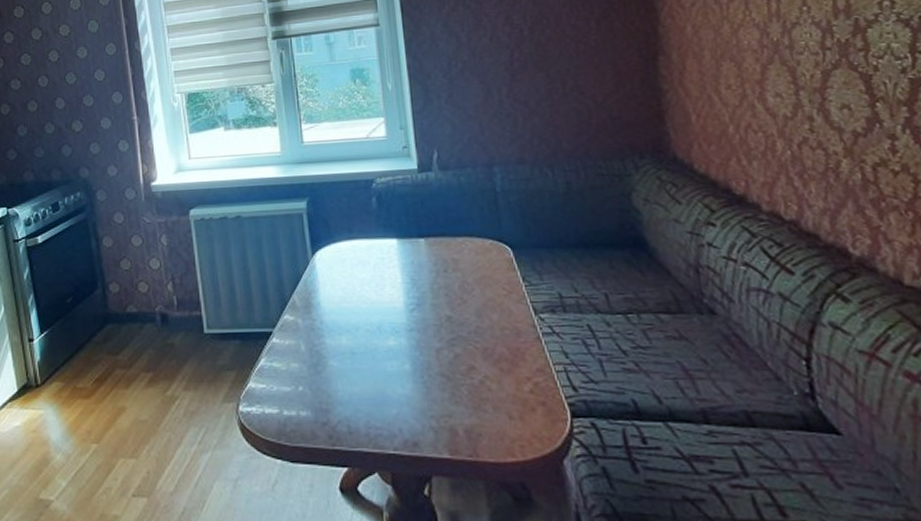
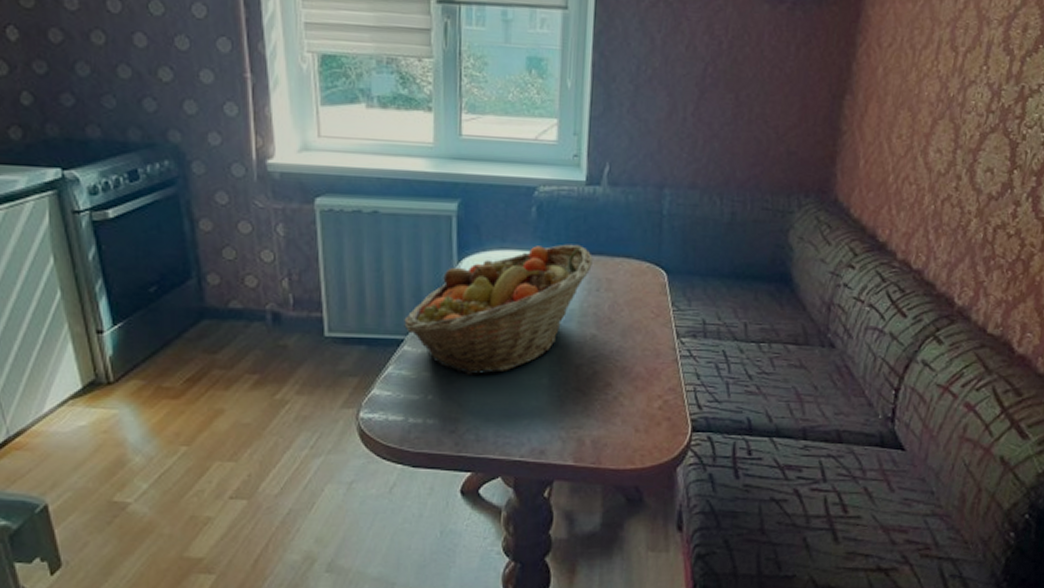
fruit basket: none [270,228,436,365] -> present [404,244,593,375]

